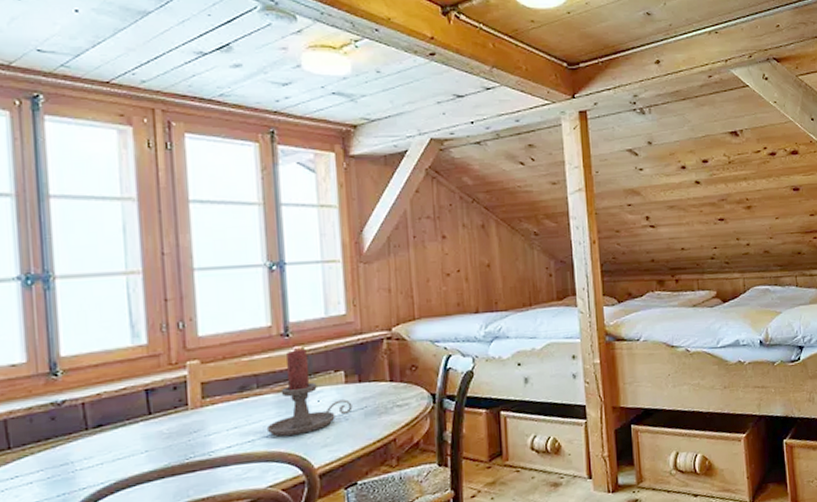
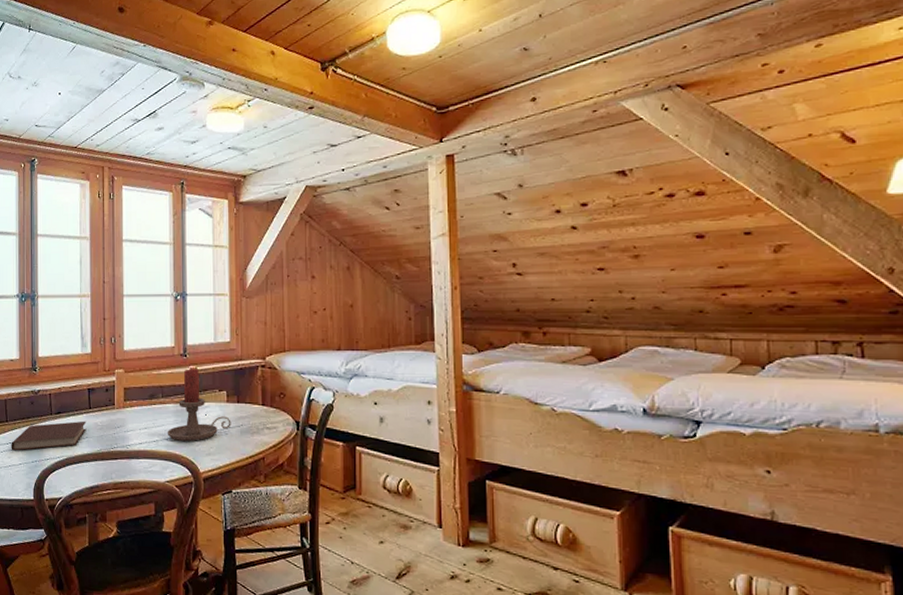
notebook: none [18,430,146,487] -> present [11,421,87,451]

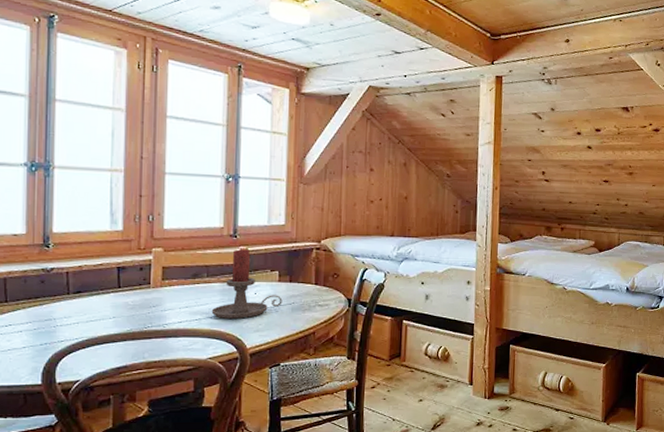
notebook: present [11,421,87,451] -> none [11,300,114,334]

